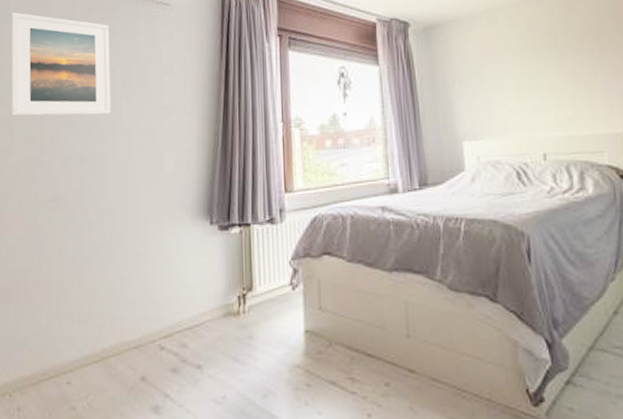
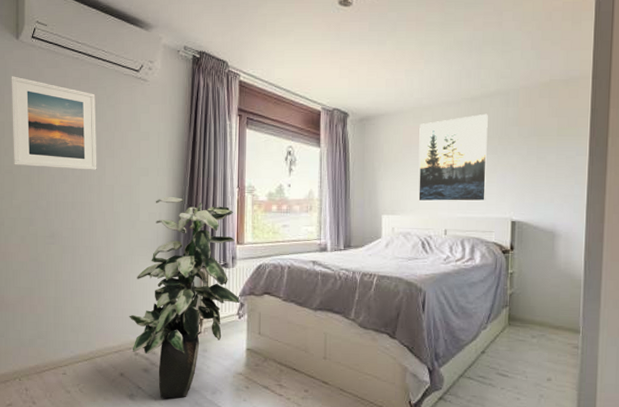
indoor plant: none [152,139,293,408] -> present [129,197,240,398]
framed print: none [496,9,590,121] -> present [418,113,488,202]

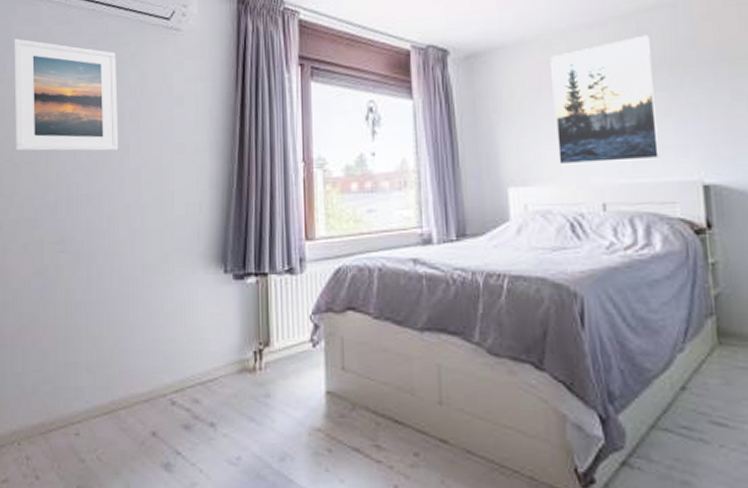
indoor plant: present [129,197,240,398] -> none [162,180,313,469]

